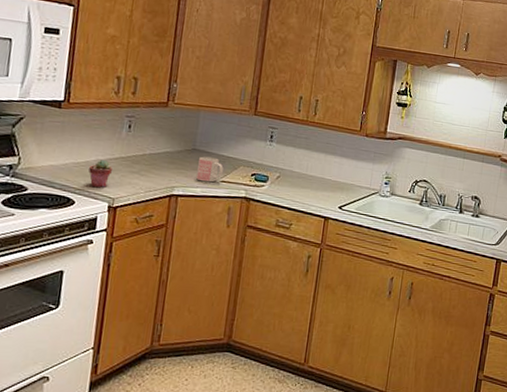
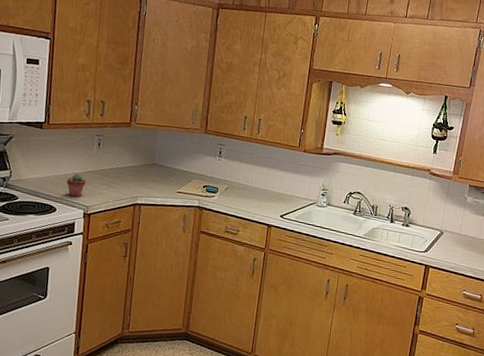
mug: present [196,156,224,183] -> none [156,170,179,193]

